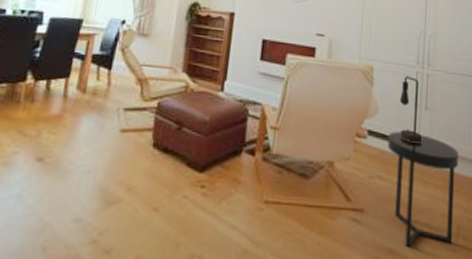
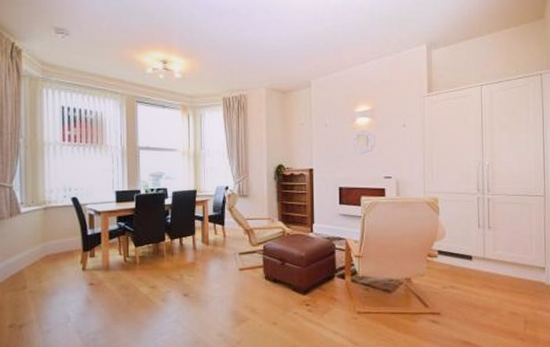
side table: present [387,131,459,248] -> none [456,249,523,340]
table lamp: present [400,76,423,143] -> none [464,203,488,257]

